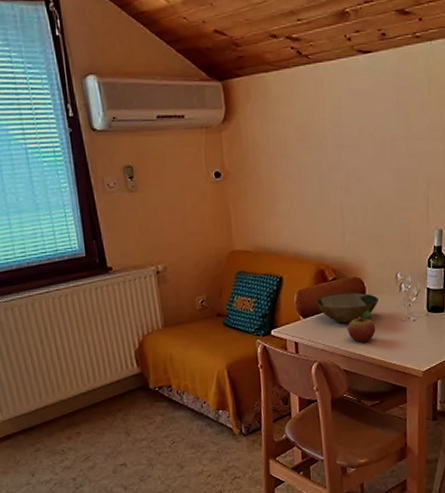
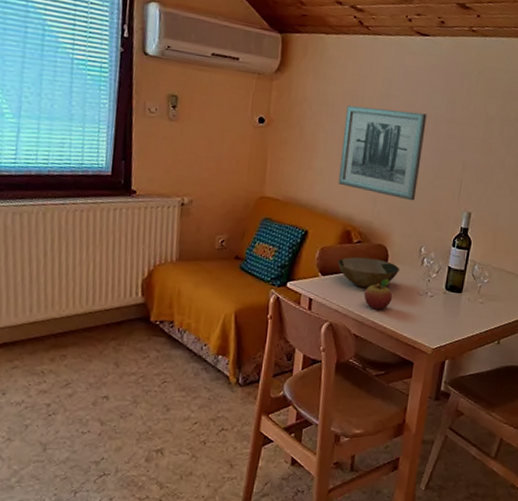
wall art: none [299,136,384,229] -> present [338,106,427,201]

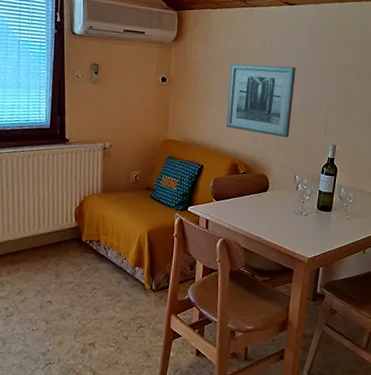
bowl: present [337,256,399,288] -> none [228,184,278,210]
fruit: present [364,278,393,310] -> none [250,201,274,228]

